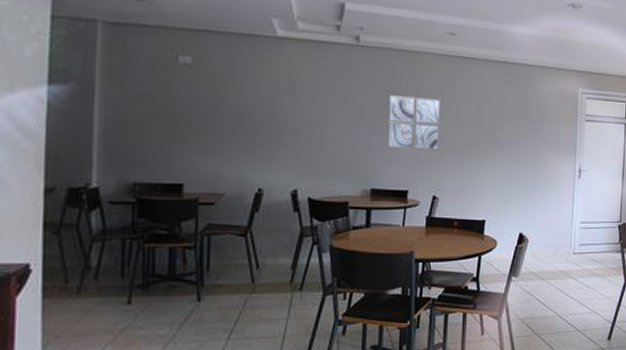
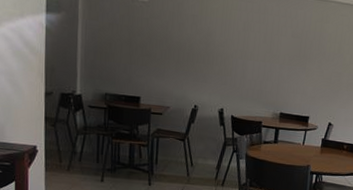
wall art: present [388,95,440,150] -> none [295,37,342,85]

